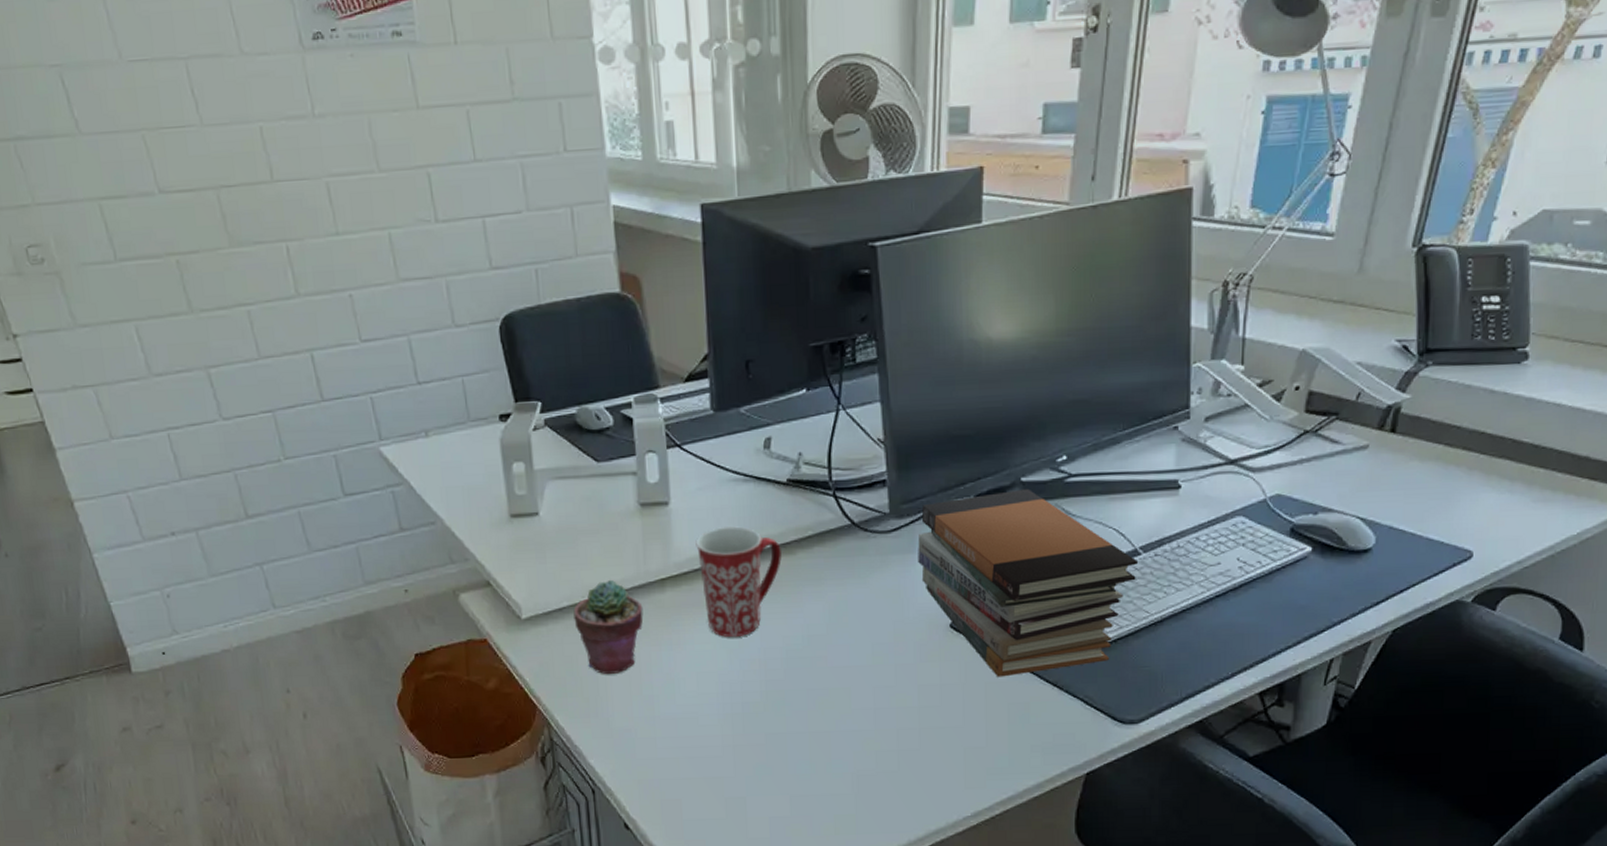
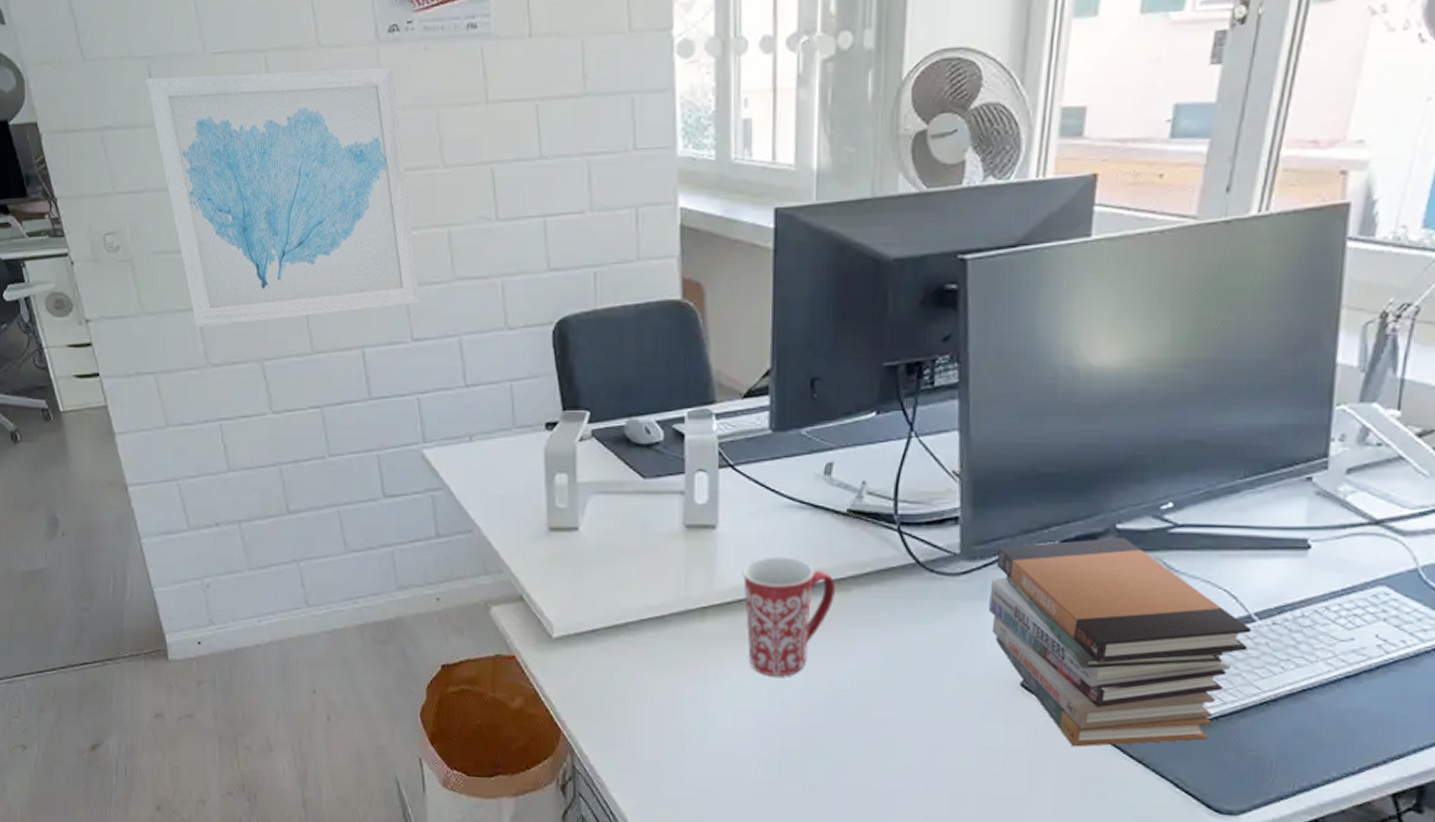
wall art: none [58,73,367,339] -> present [145,66,421,328]
potted succulent: present [573,580,644,674] -> none [607,604,680,704]

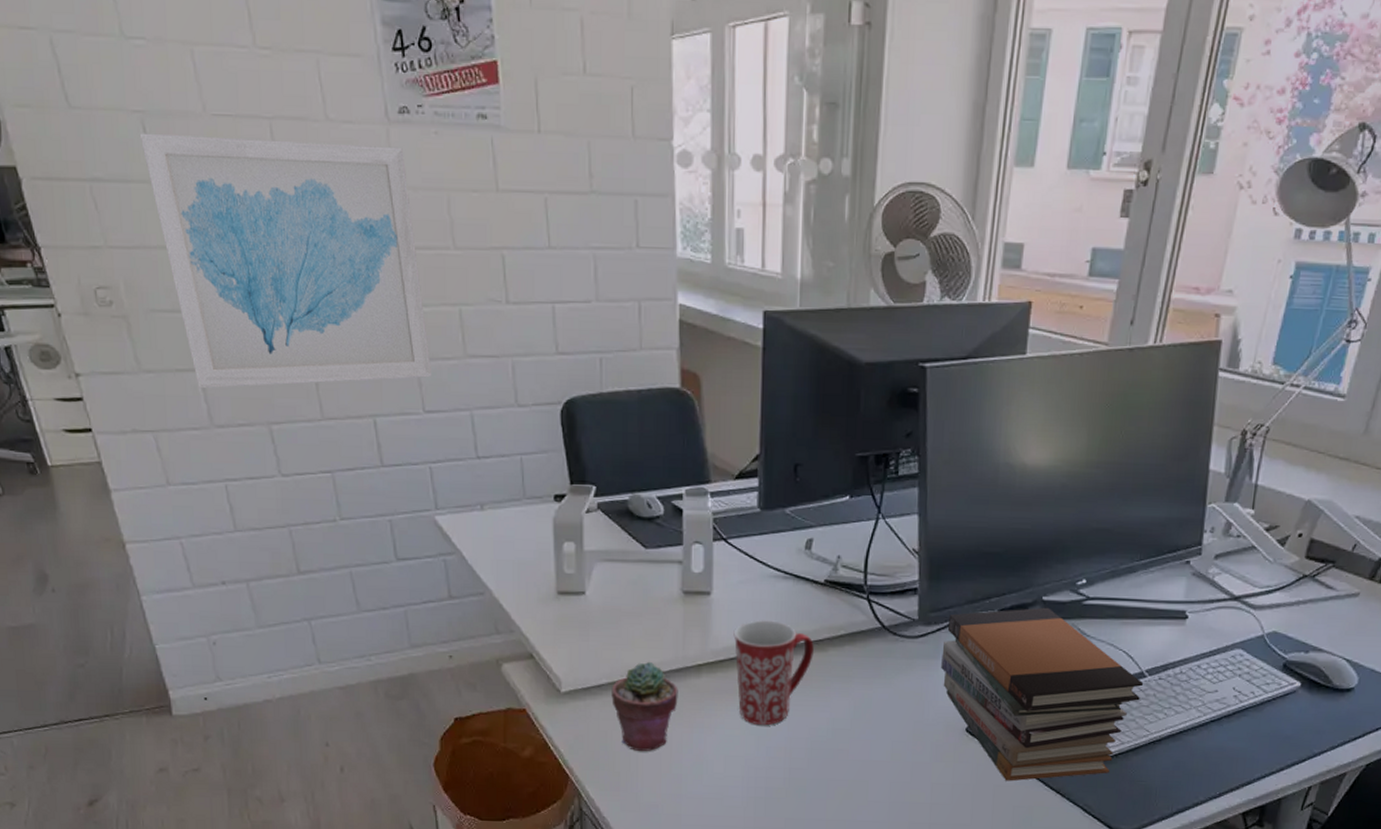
potted succulent: none [607,604,680,704] -> present [611,662,678,751]

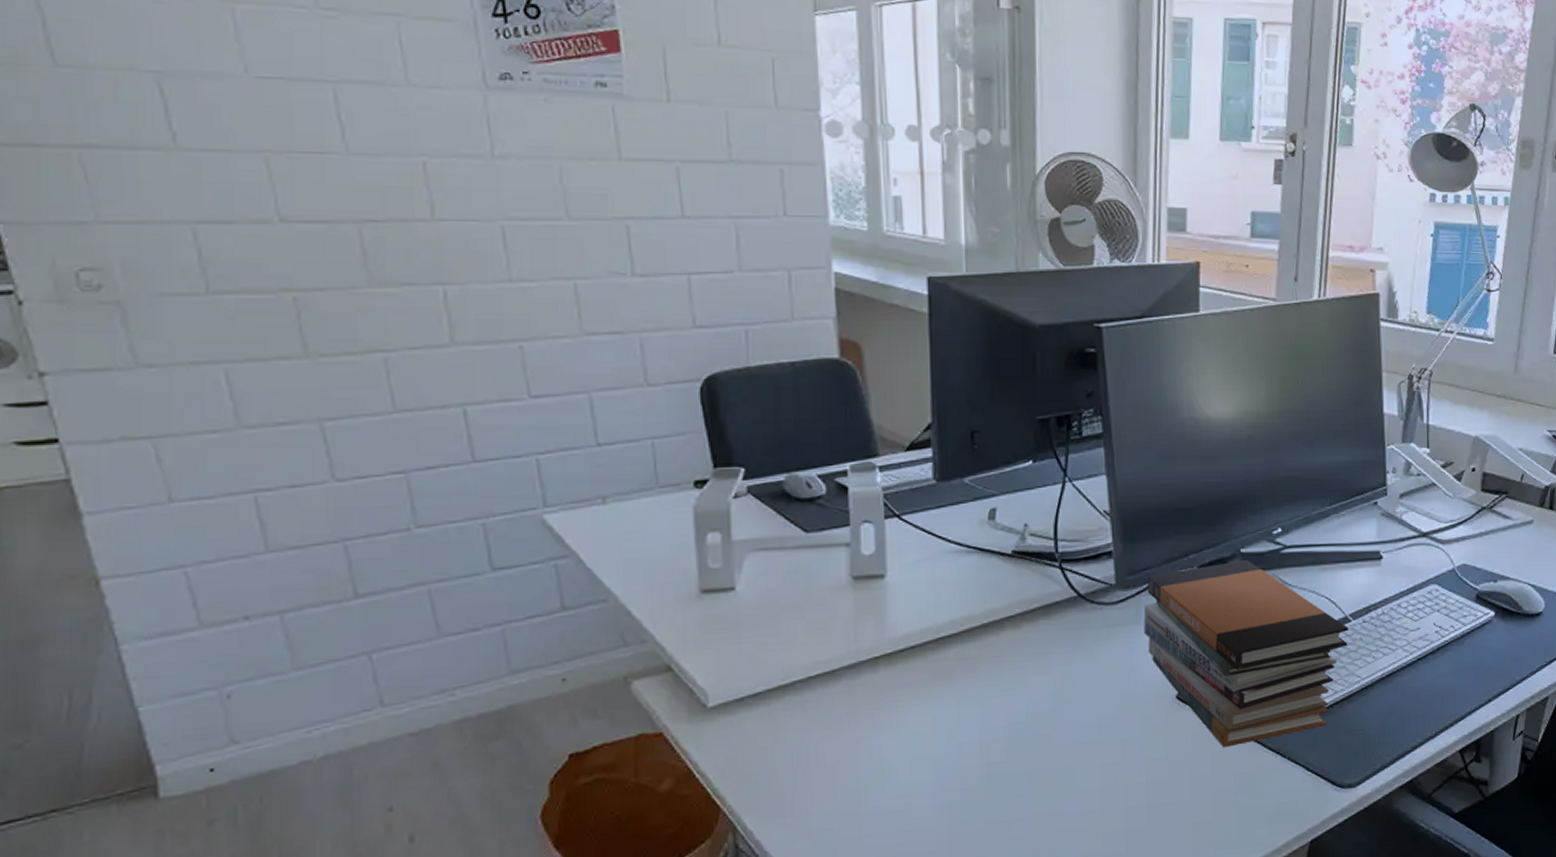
wall art: present [139,133,433,389] -> none [154,95,540,384]
potted succulent: present [611,662,678,751] -> none [771,660,852,766]
mug: present [733,620,814,725] -> none [913,599,1005,718]

